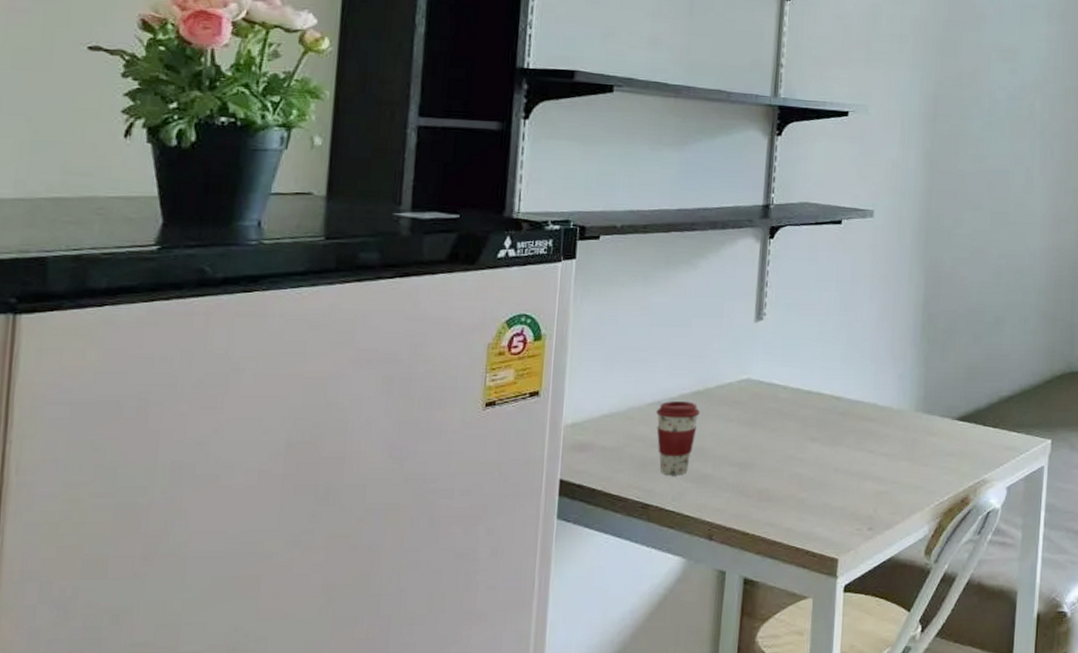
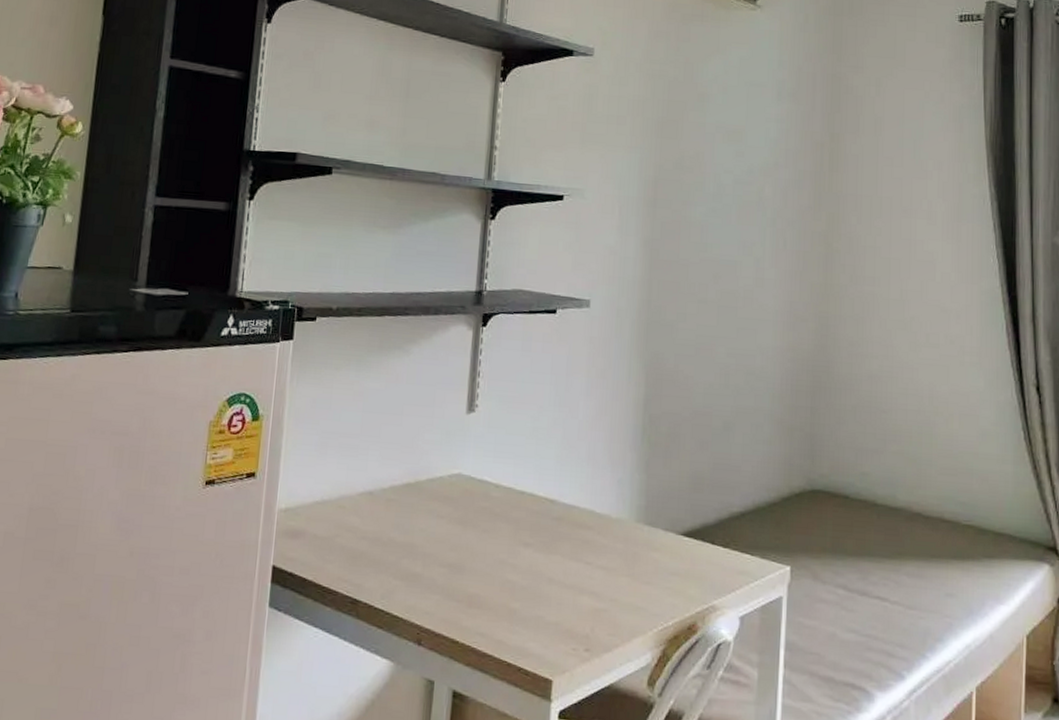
coffee cup: present [656,401,700,476] -> none [367,492,410,572]

